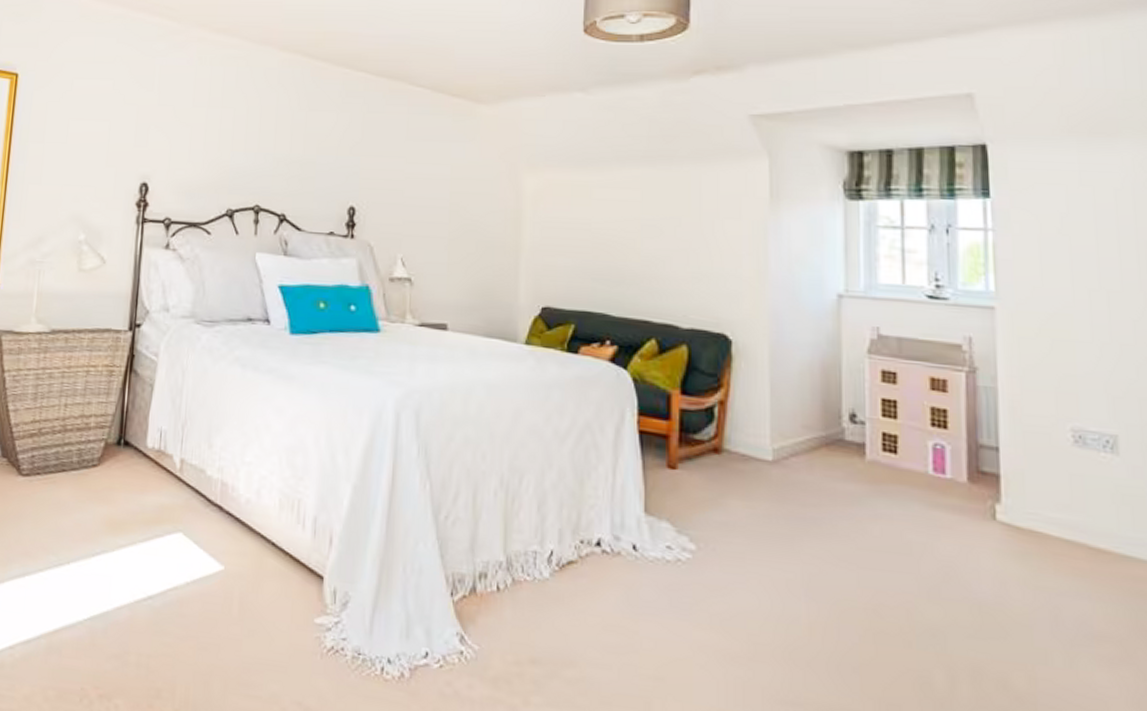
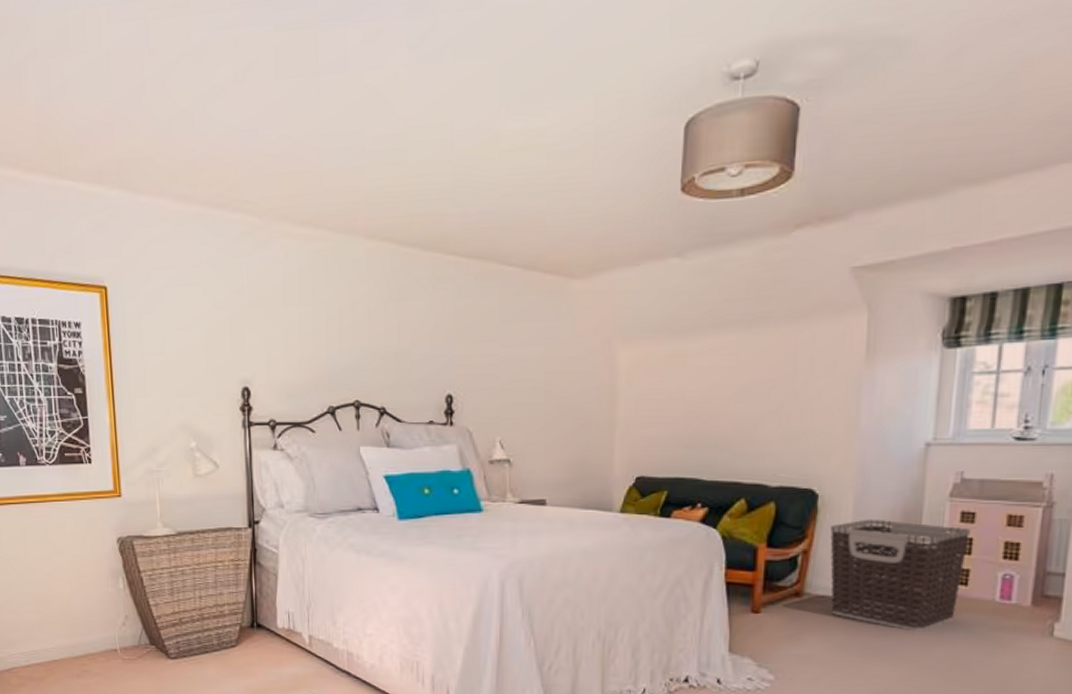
clothes hamper: none [747,371,894,503] -> present [830,519,971,631]

